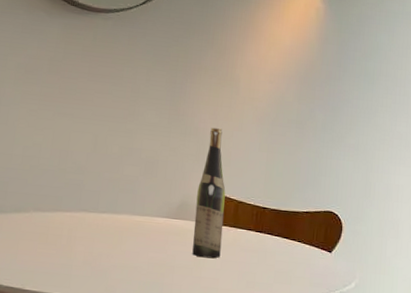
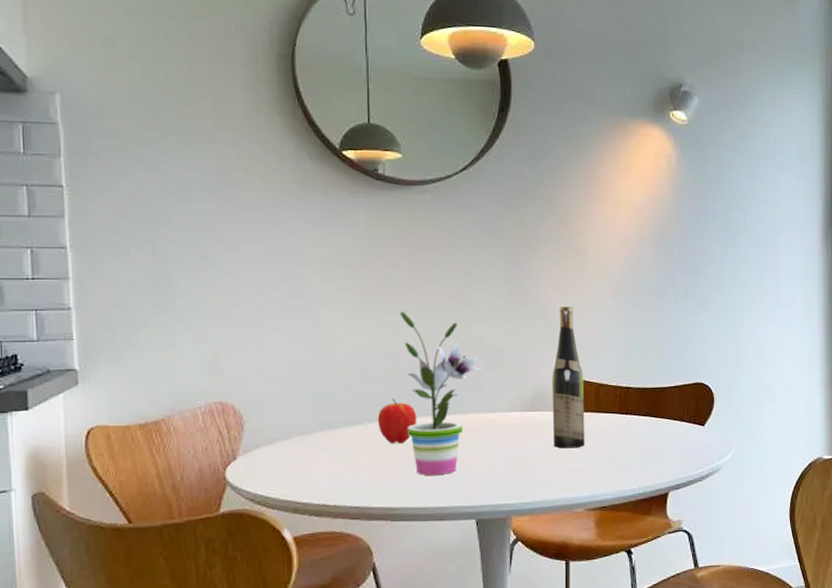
apple: none [41,192,76,235] -> present [377,399,417,444]
potted plant: none [65,116,137,268] -> present [400,311,481,475]

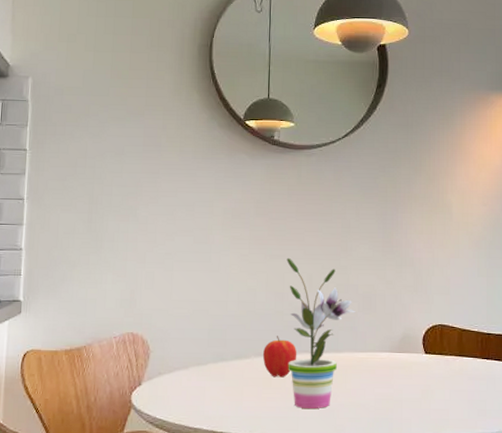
wine bottle: present [552,306,585,449] -> none [418,257,449,390]

